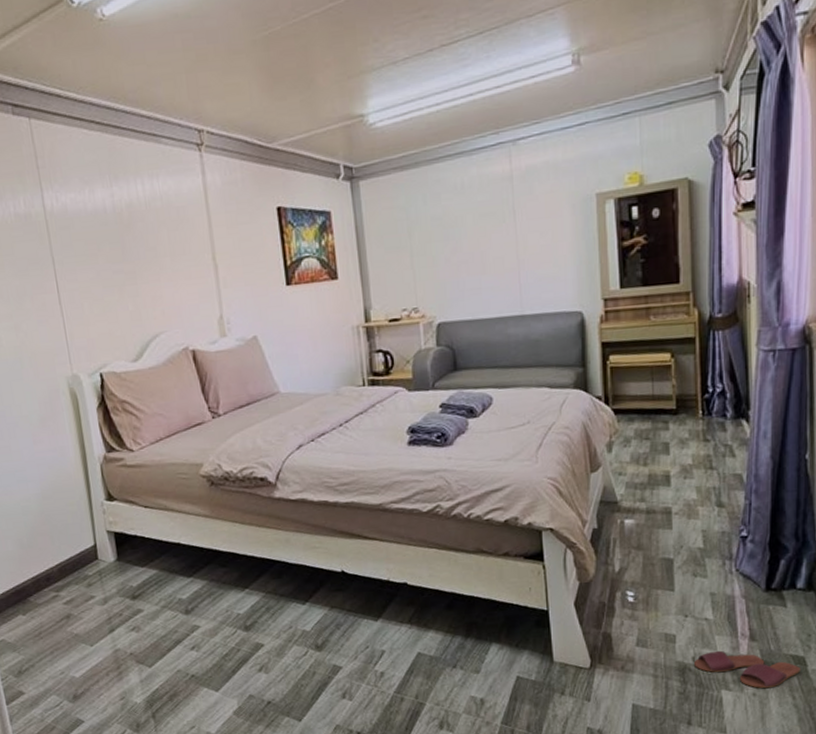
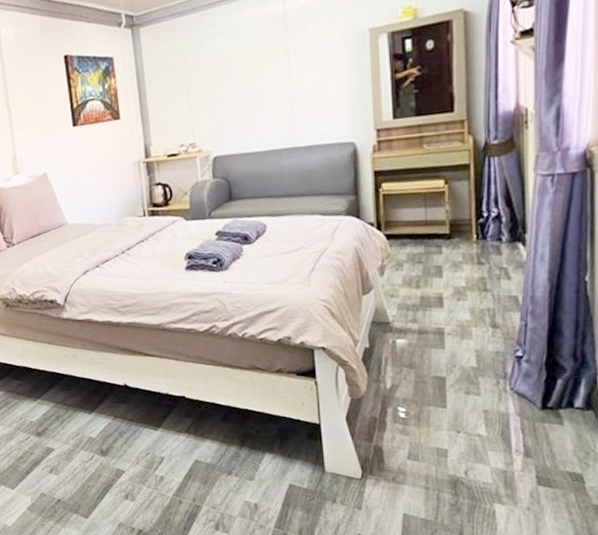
slippers: present [694,650,801,689] -> none [467,465,579,504]

